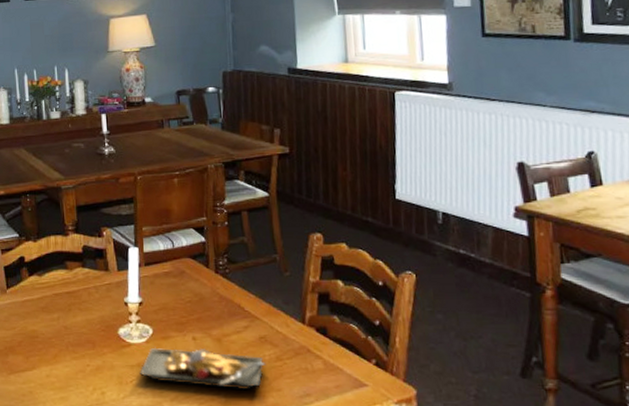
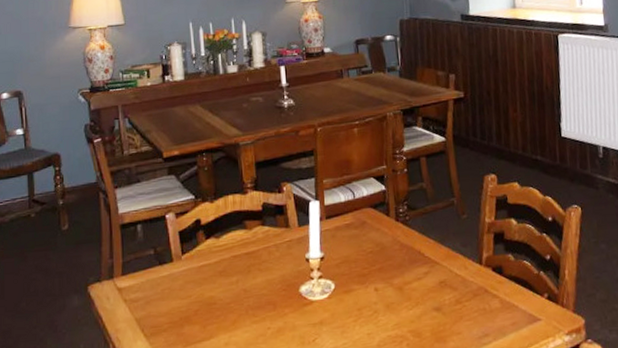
plate: present [140,347,266,391] -> none [322,299,446,339]

